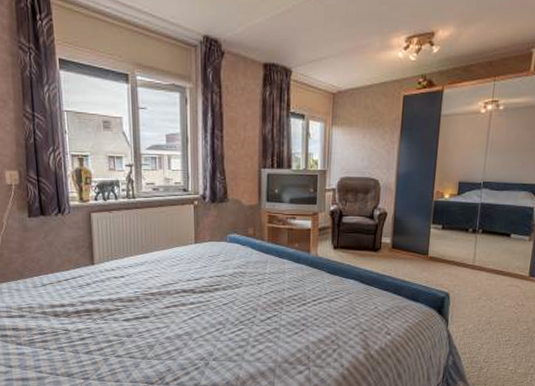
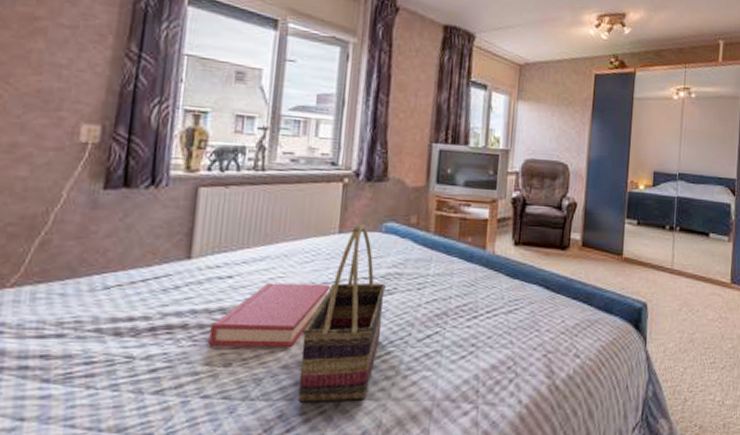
hardback book: none [114,280,193,325] -> present [208,282,330,347]
woven basket: none [177,236,233,362] -> present [297,223,385,403]

